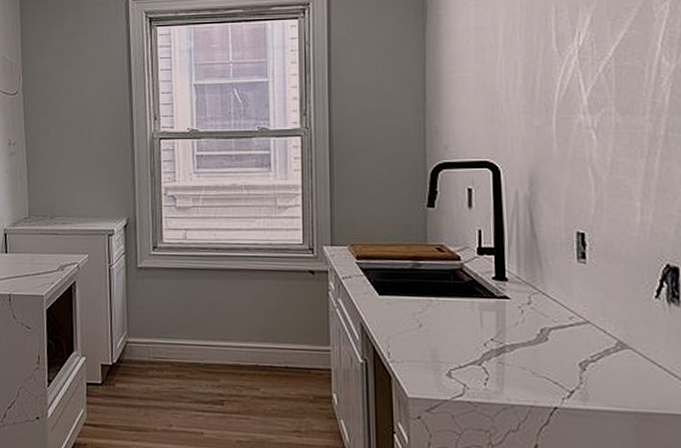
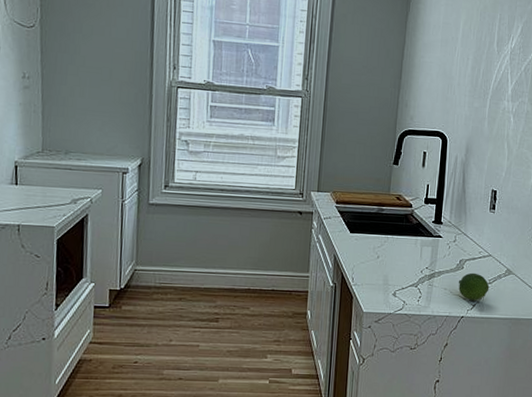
fruit: none [542,346,593,385] -> present [458,272,490,300]

